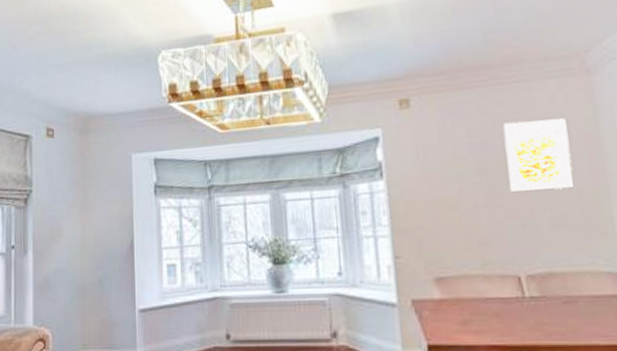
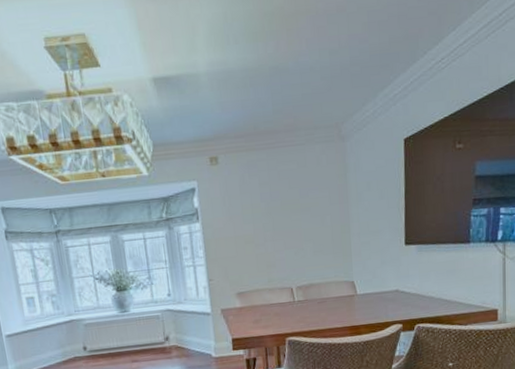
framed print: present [502,118,575,193] -> none [284,174,329,230]

